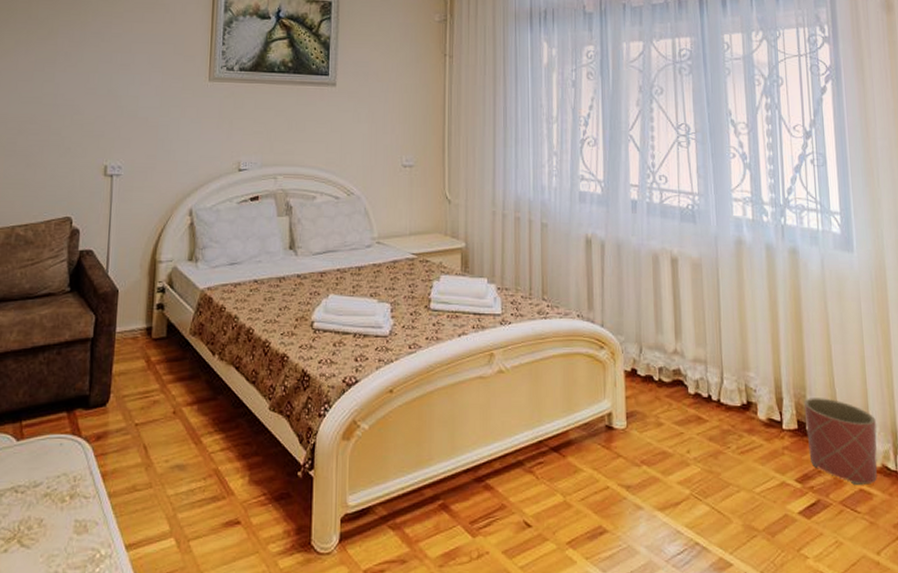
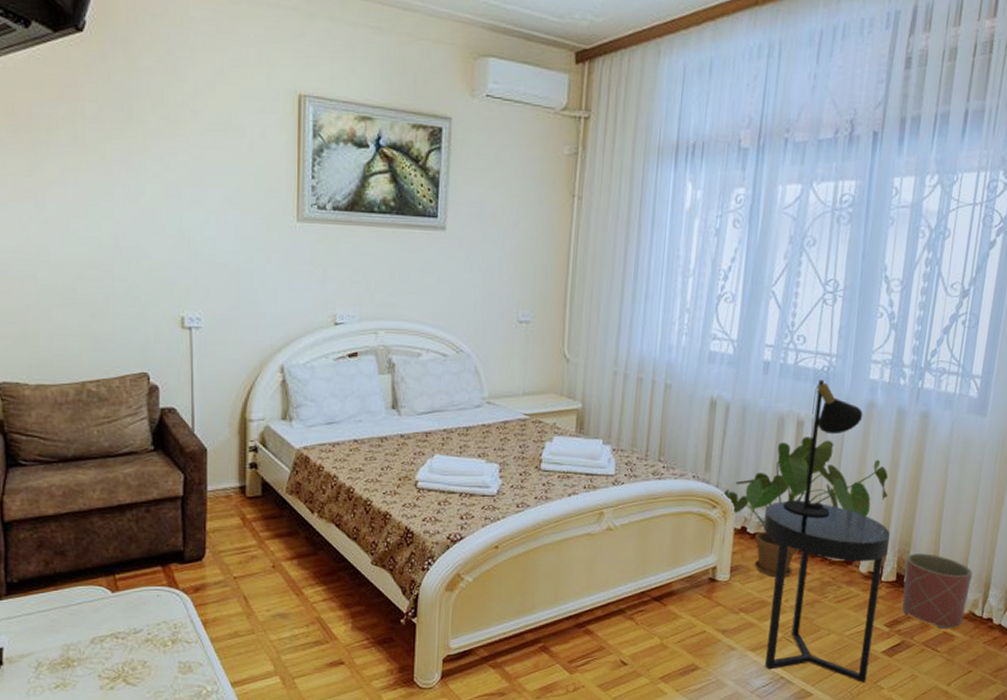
house plant: none [607,274,772,425] -> present [721,437,888,578]
side table: none [652,342,788,550] -> present [763,501,890,683]
table lamp: none [670,217,734,358] -> present [783,379,863,517]

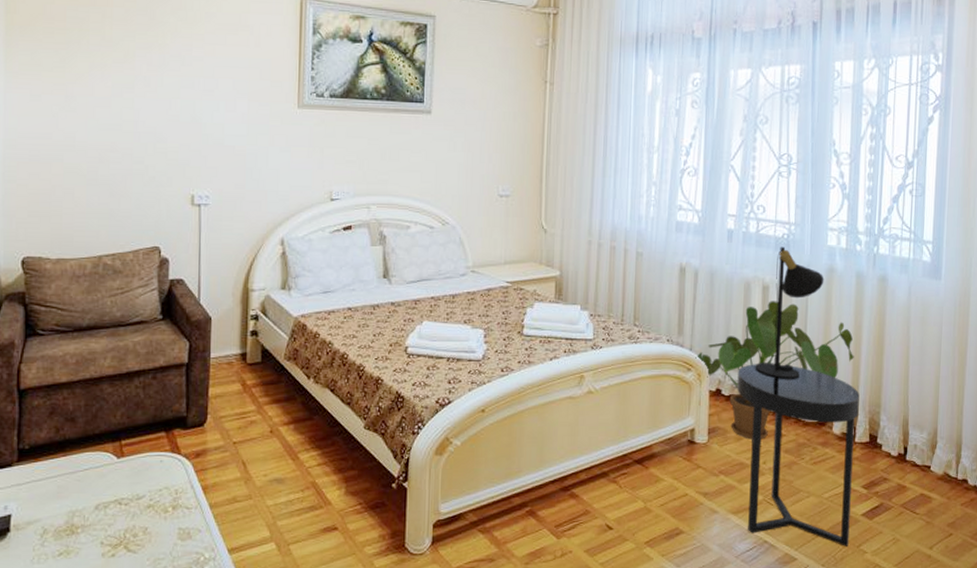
planter: present [902,553,972,629] -> none [877,414,943,490]

